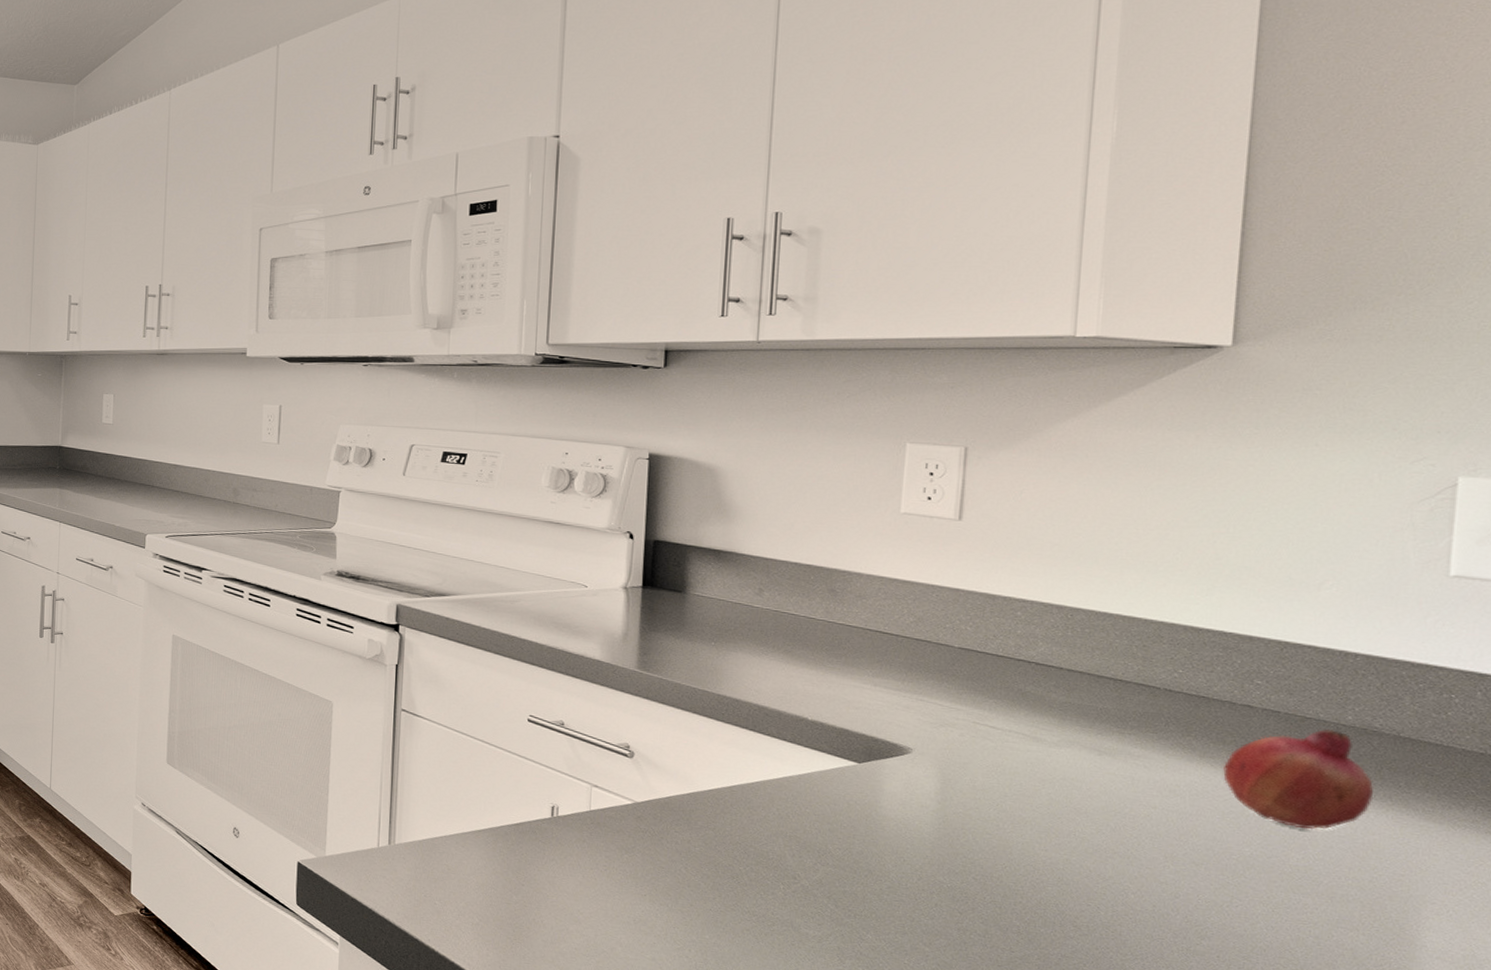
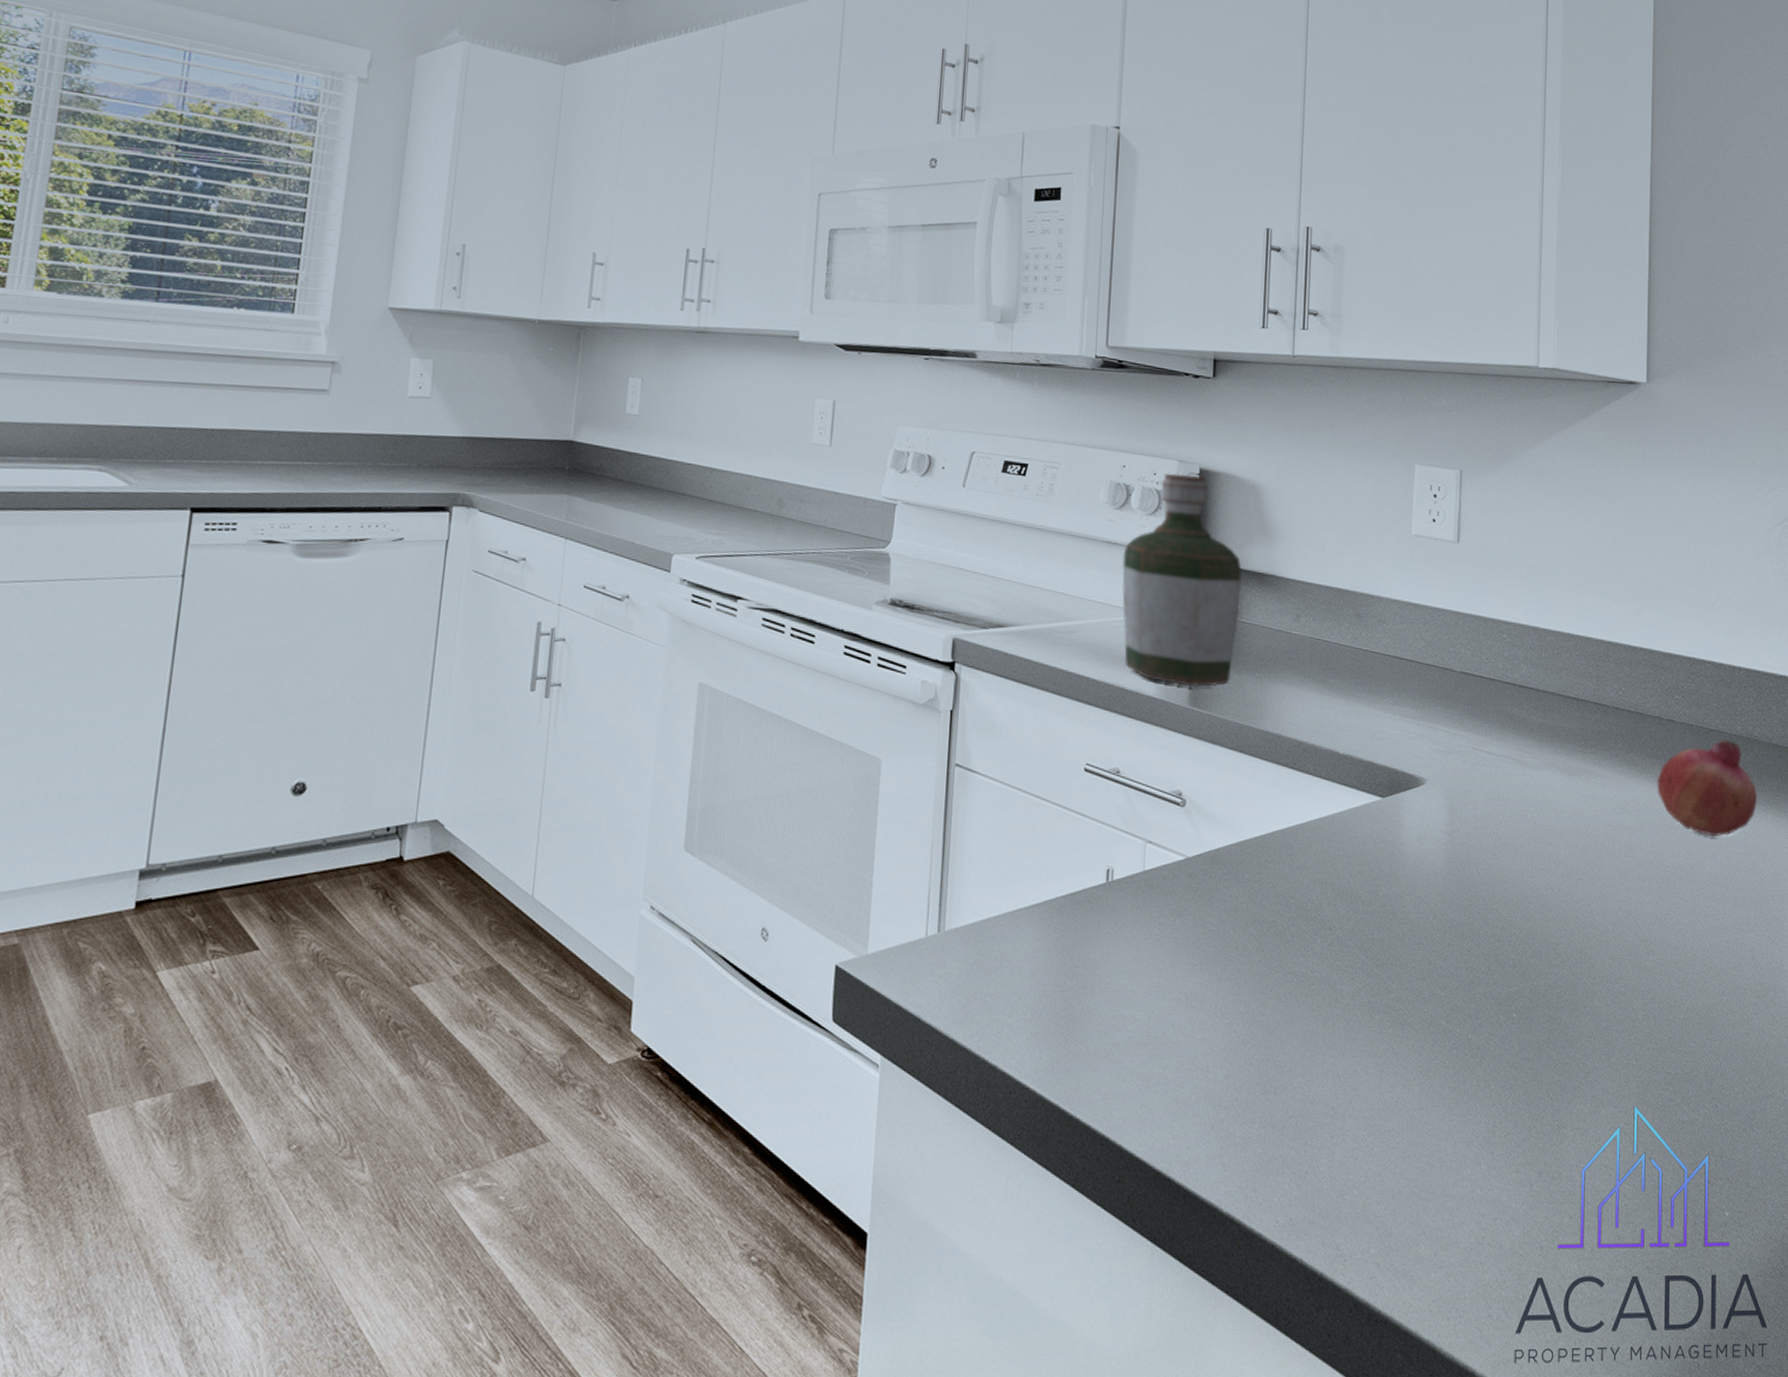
bottle: none [565,458,696,653] -> present [1122,473,1242,687]

